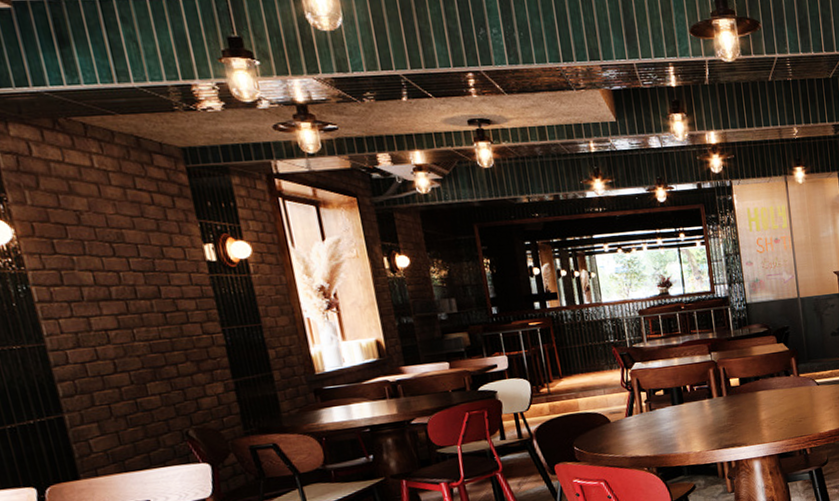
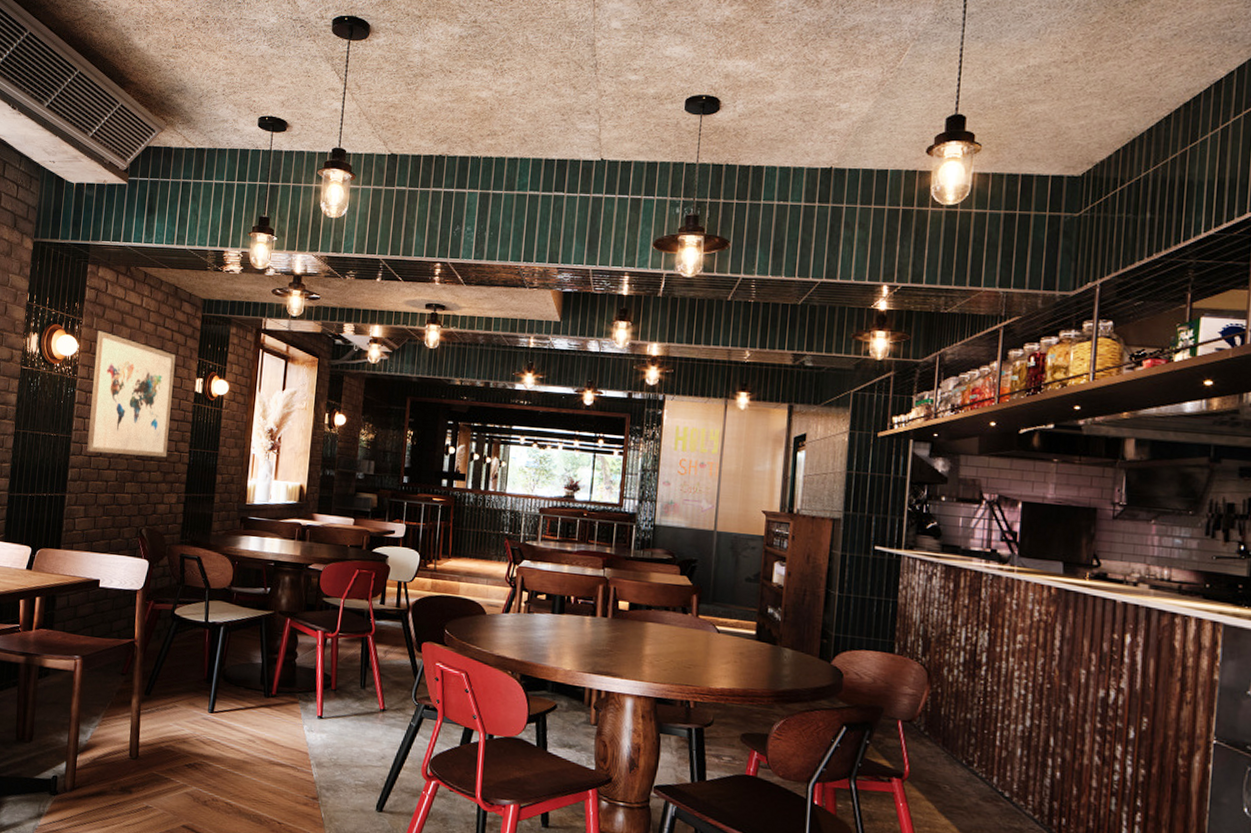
wall art: none [36,206,194,358] -> present [87,331,176,458]

